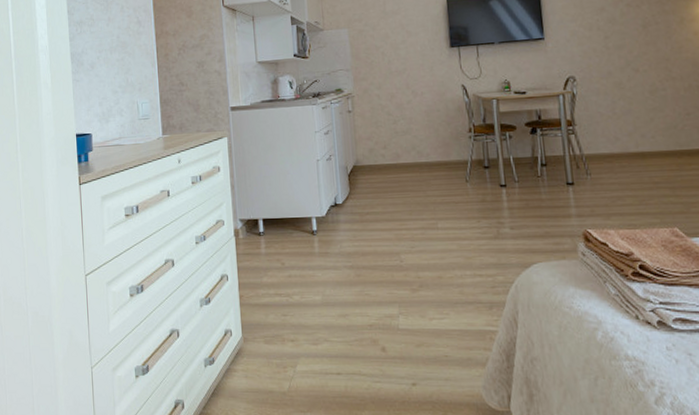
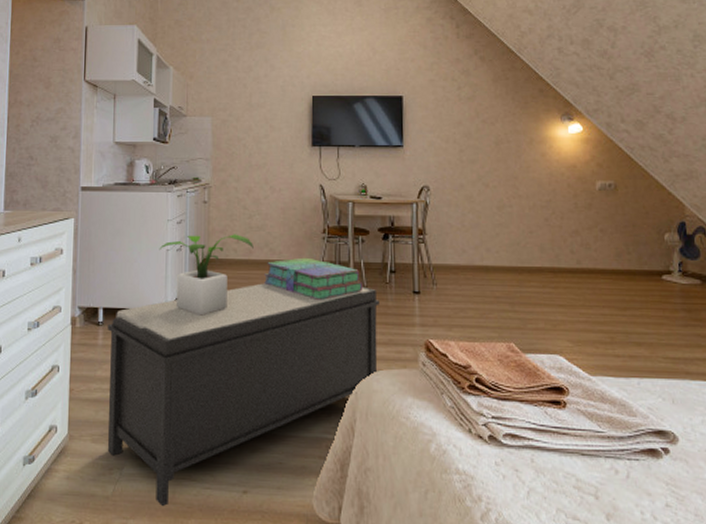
bench: none [268,181,536,401] -> present [107,283,379,507]
potted plant: none [309,140,401,220] -> present [159,234,253,316]
stack of books: none [414,157,515,198] -> present [264,257,363,300]

